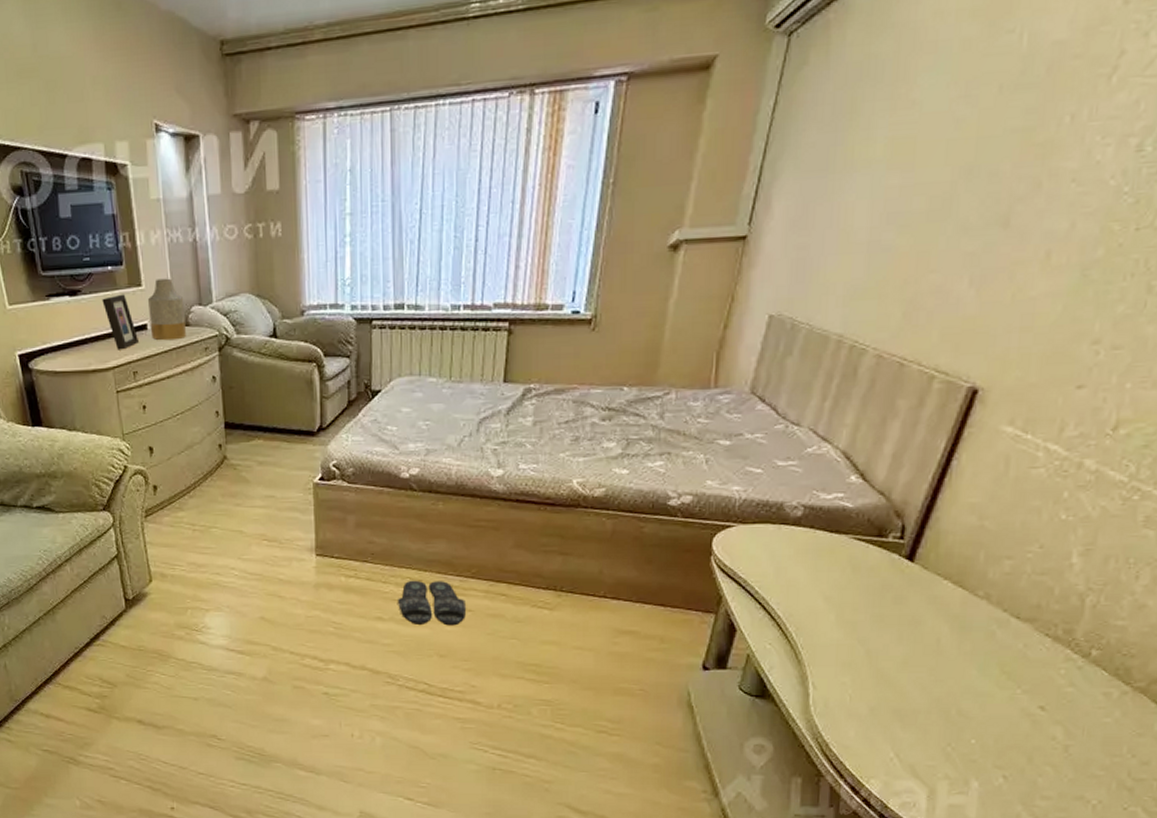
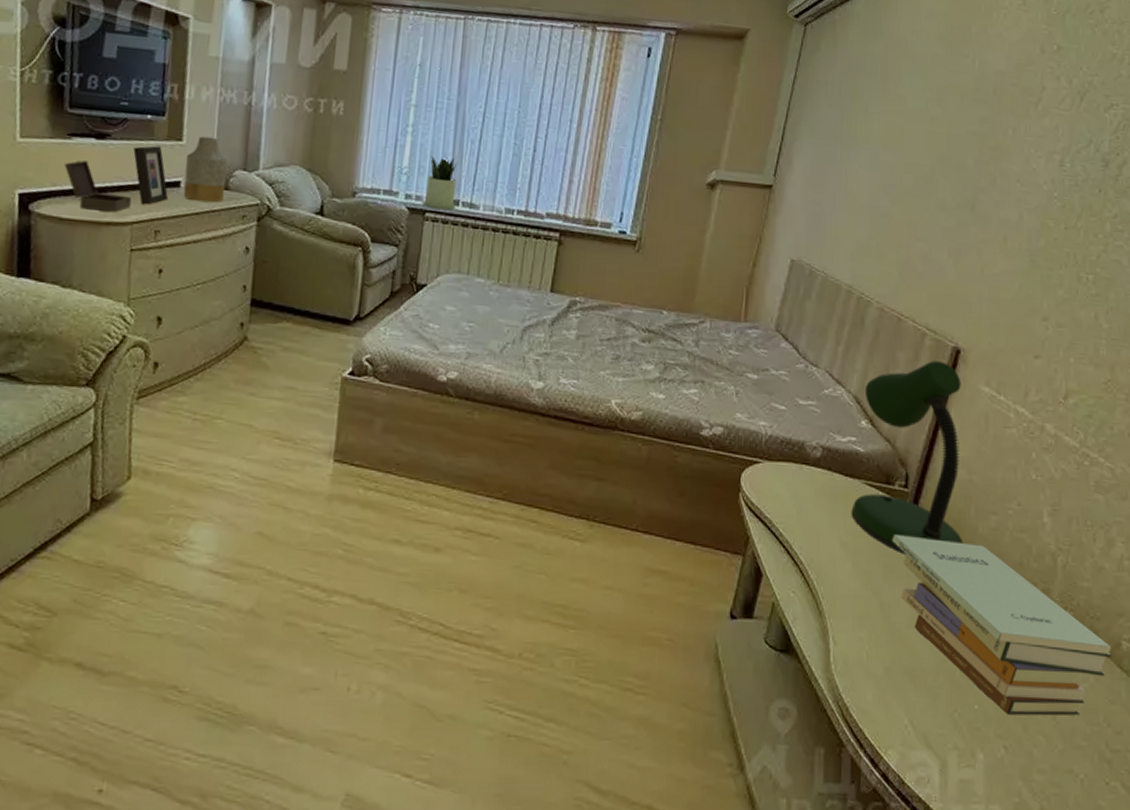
jewelry box: none [49,316,110,361] -> present [64,159,132,212]
planter: none [368,260,401,317] -> present [422,156,458,211]
slippers: present [398,580,467,626] -> none [420,497,495,555]
desk lamp: none [836,405,977,604] -> present [851,361,964,554]
books: none [883,585,1147,749] -> present [892,535,1112,716]

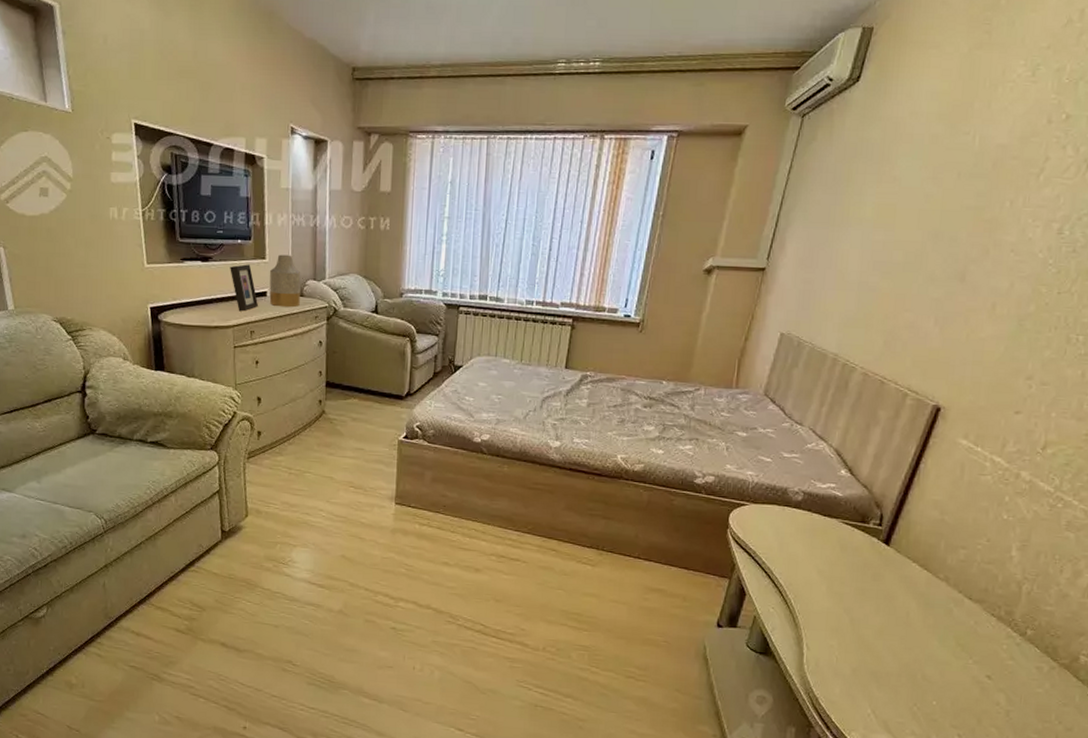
jewelry box: present [64,159,132,212] -> none [181,278,232,318]
planter: present [422,156,458,211] -> none [457,259,485,305]
desk lamp: present [851,361,964,554] -> none [827,418,940,580]
books: present [892,535,1112,716] -> none [865,564,1070,714]

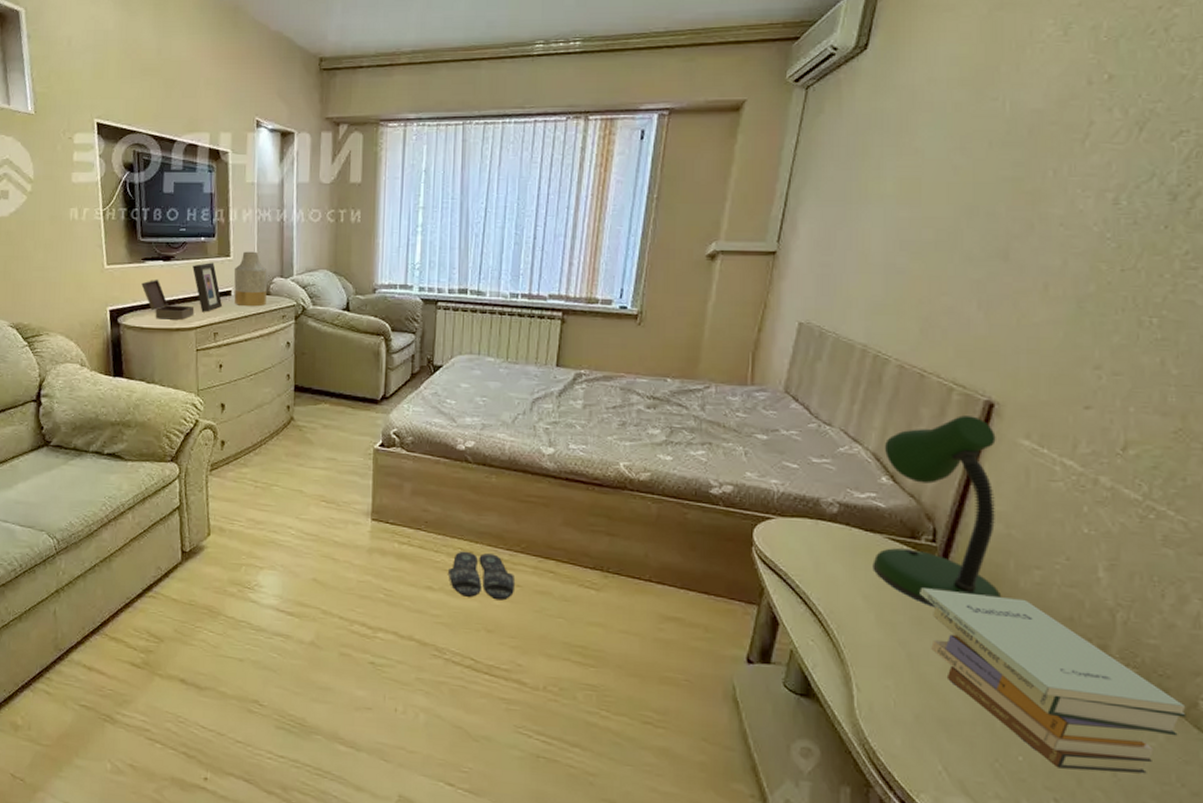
jewelry box: none [181,278,232,318] -> present [141,279,195,320]
slippers: none [463,531,522,575] -> present [449,551,516,600]
desk lamp: none [827,418,940,580] -> present [873,415,1002,607]
books: none [865,564,1070,714] -> present [920,588,1186,774]

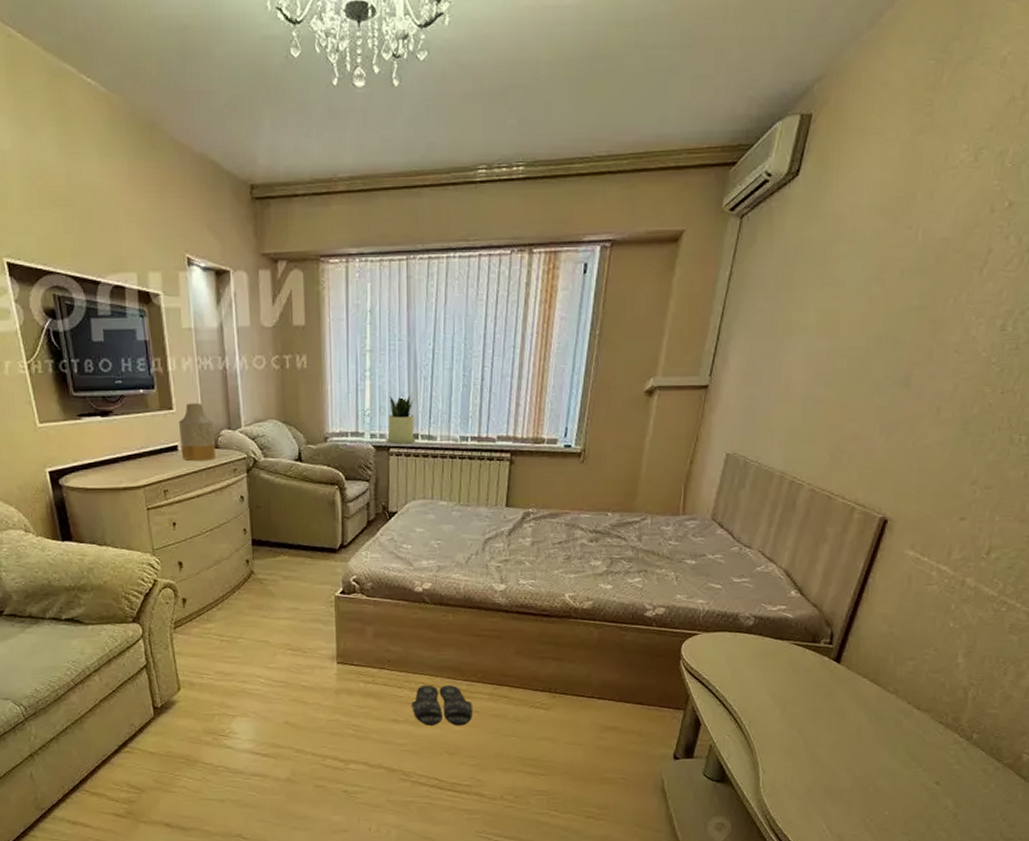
jewelry box: present [141,279,195,320] -> none [80,436,141,479]
picture frame: present [193,262,223,312] -> none [134,416,170,470]
planter: none [434,250,465,299] -> present [386,394,416,445]
desk lamp: present [873,415,1002,607] -> none [780,532,887,699]
books: present [920,588,1186,774] -> none [817,683,1013,817]

